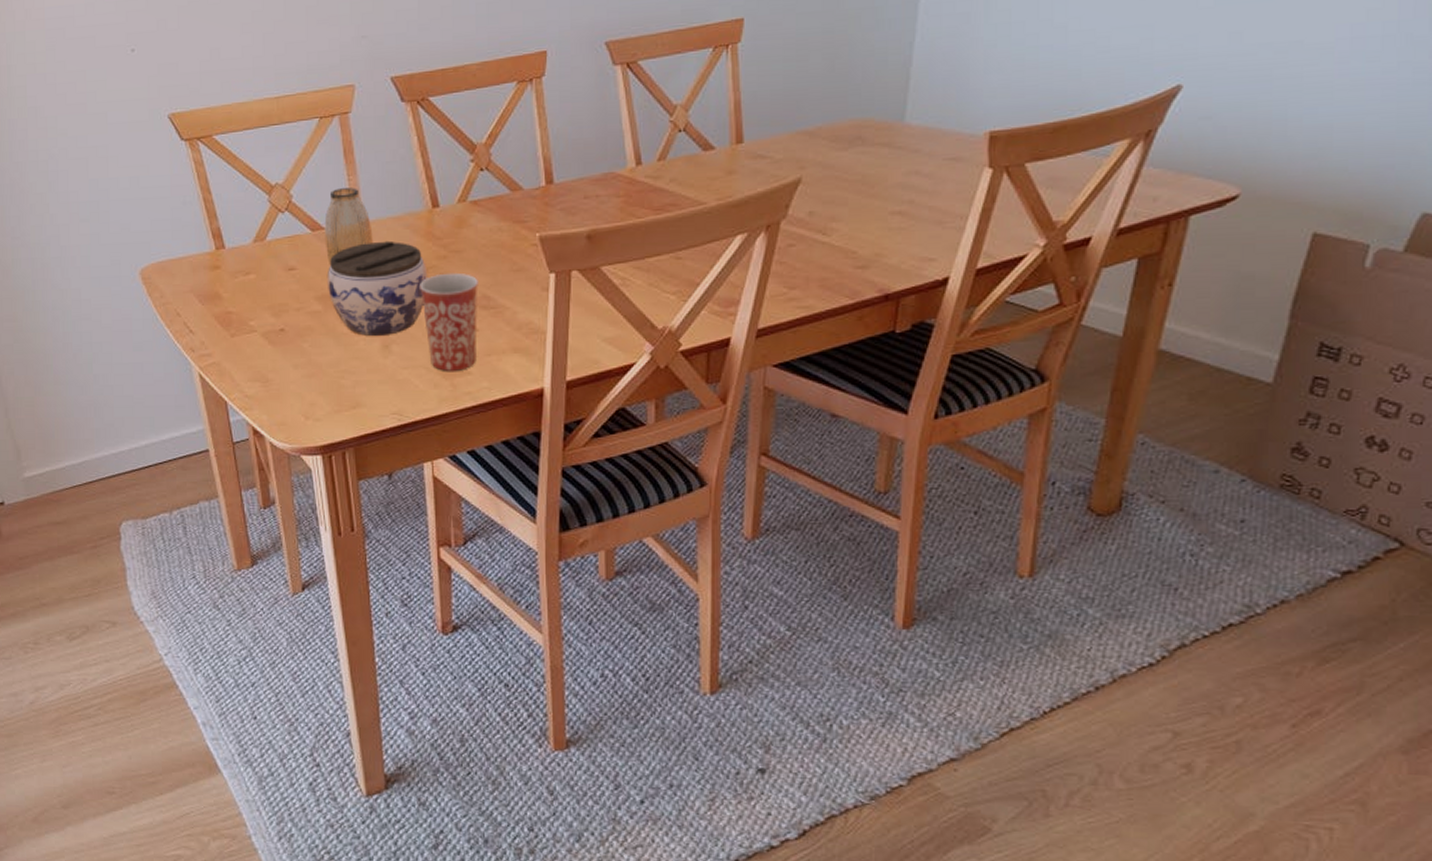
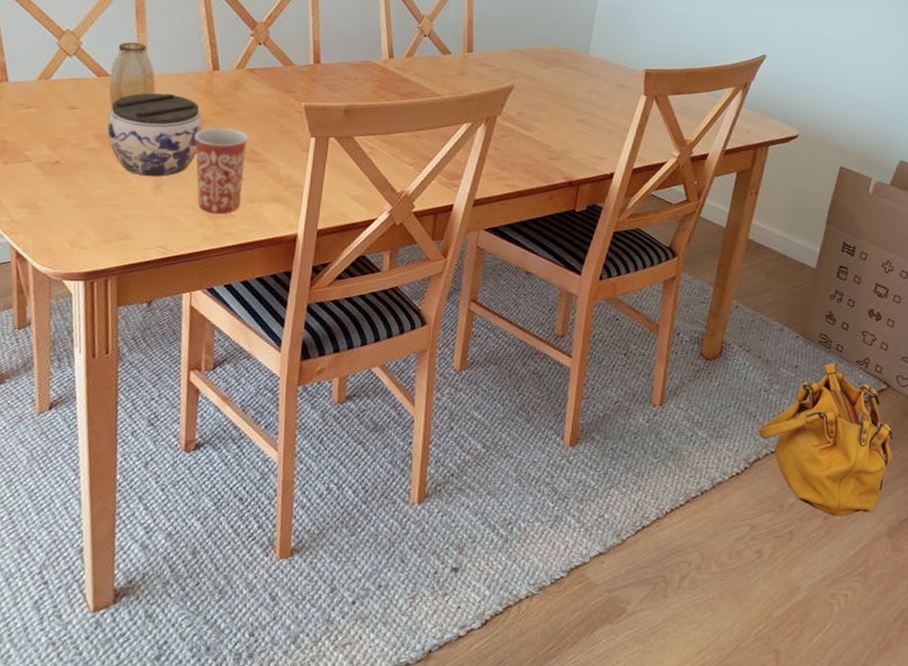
handbag: none [1180,513,1411,724] -> present [757,362,893,516]

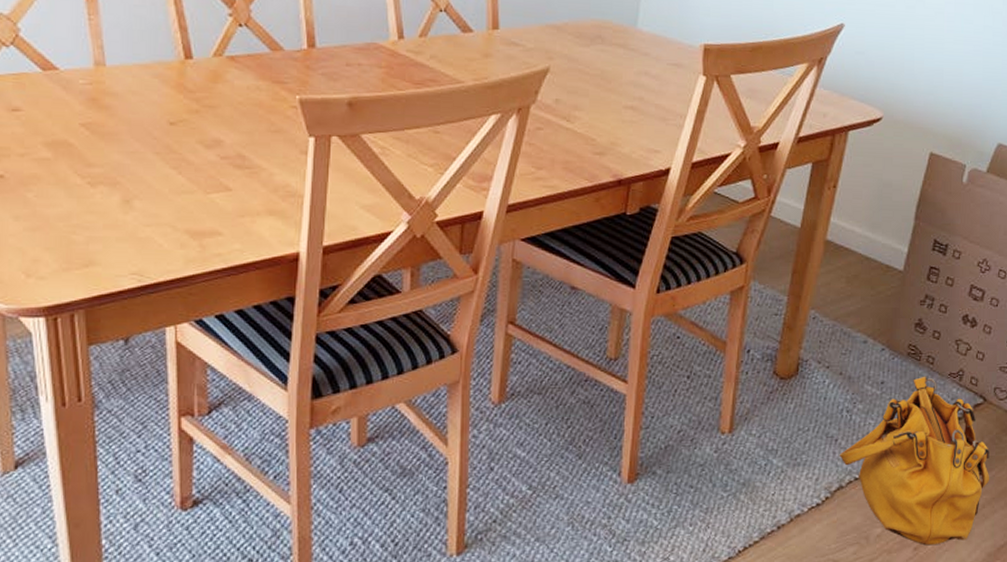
jar: present [106,93,204,177] -> none [58,88,178,191]
vase: present [109,42,156,109] -> none [58,27,116,110]
mug: present [194,127,248,213] -> none [168,128,233,231]

